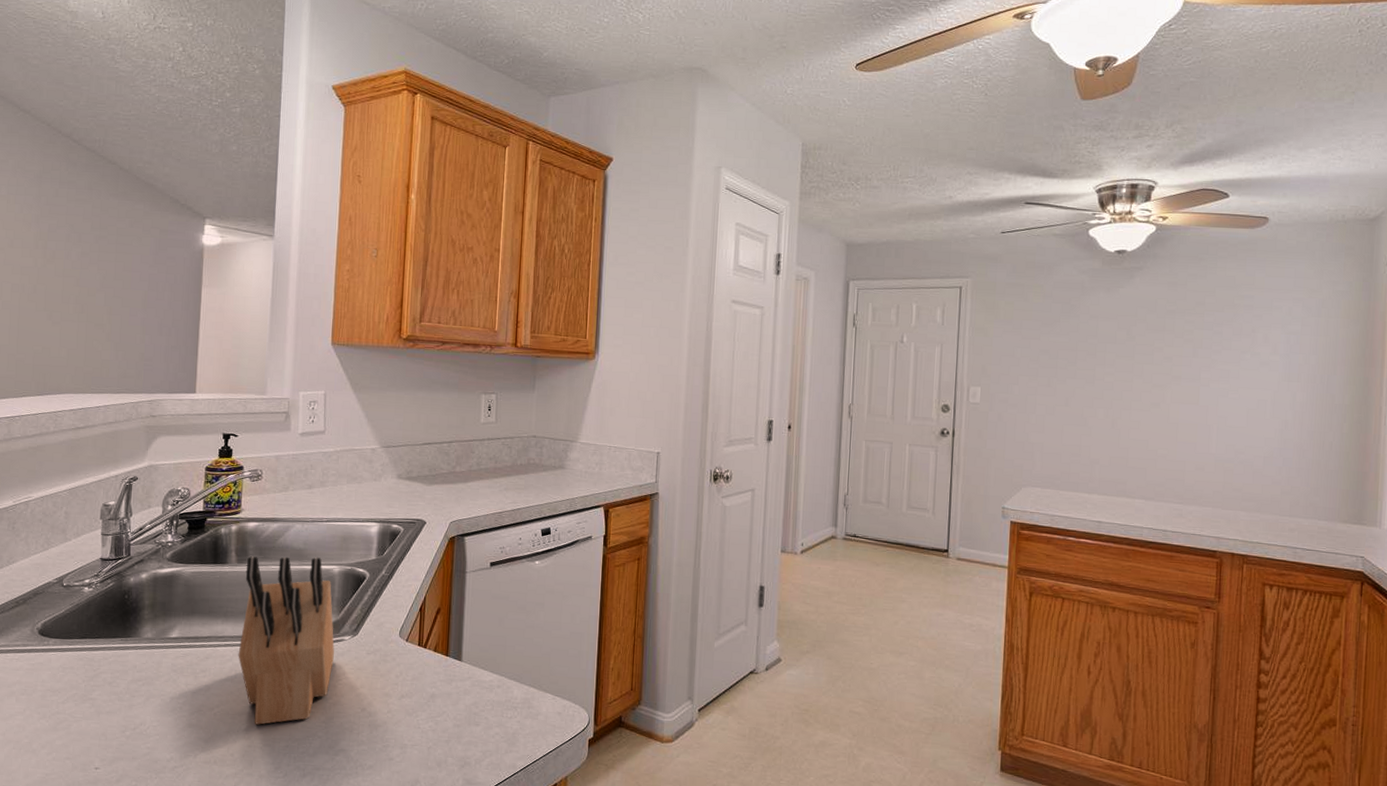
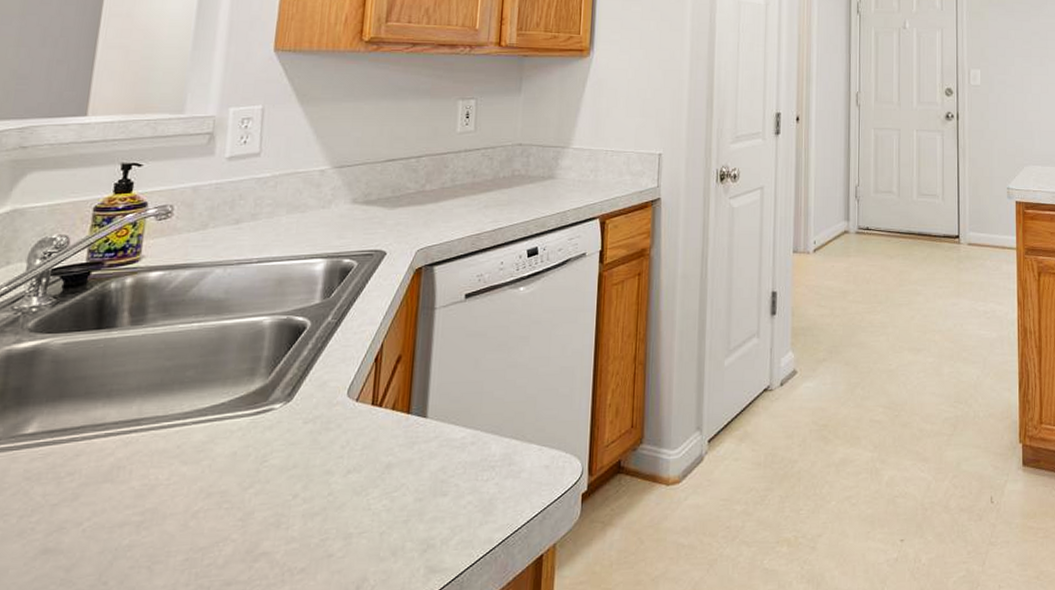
knife block: present [238,556,335,725] -> none [123,307,260,537]

